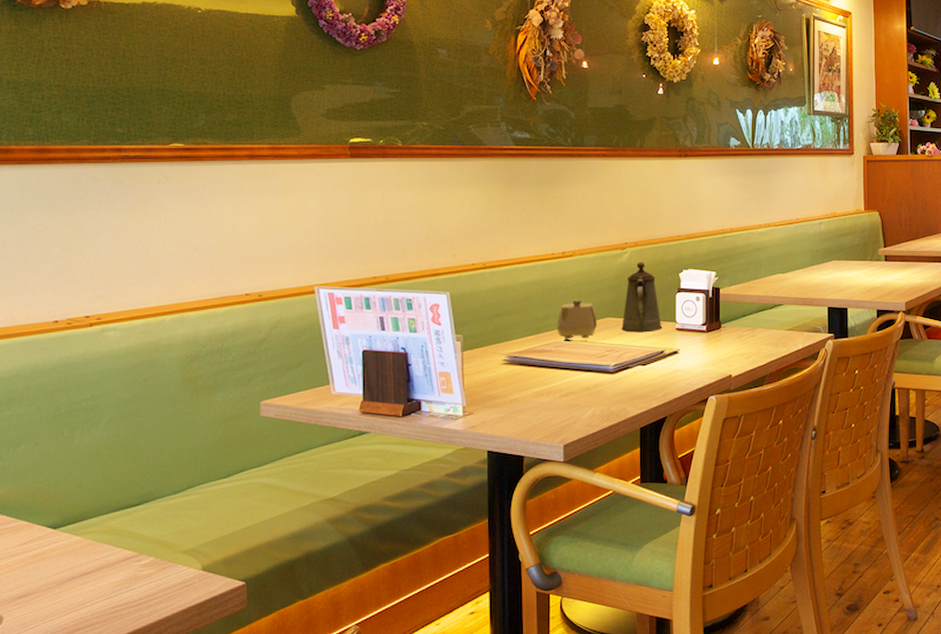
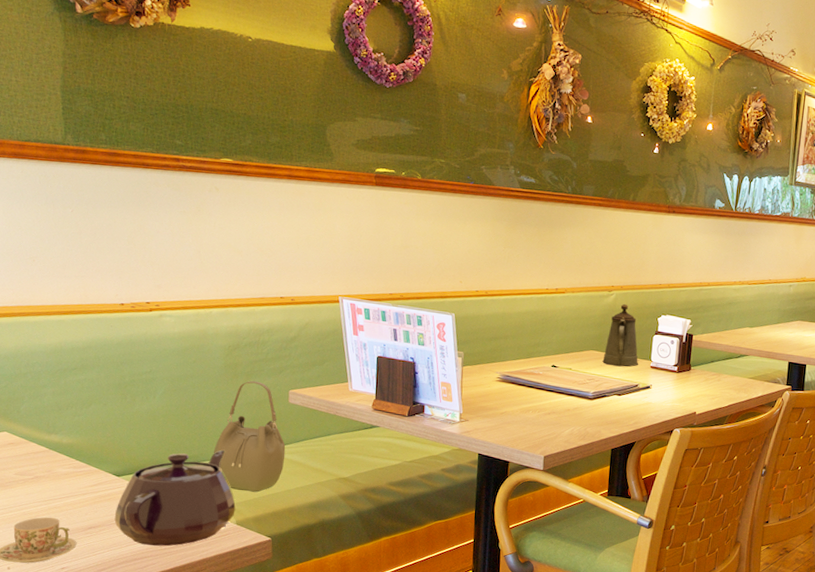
teapot: none [50,482,201,610] -> present [114,450,236,546]
handbag: none [171,395,259,529] -> present [213,380,286,492]
sugar bowl: present [557,299,597,339] -> none [546,331,582,367]

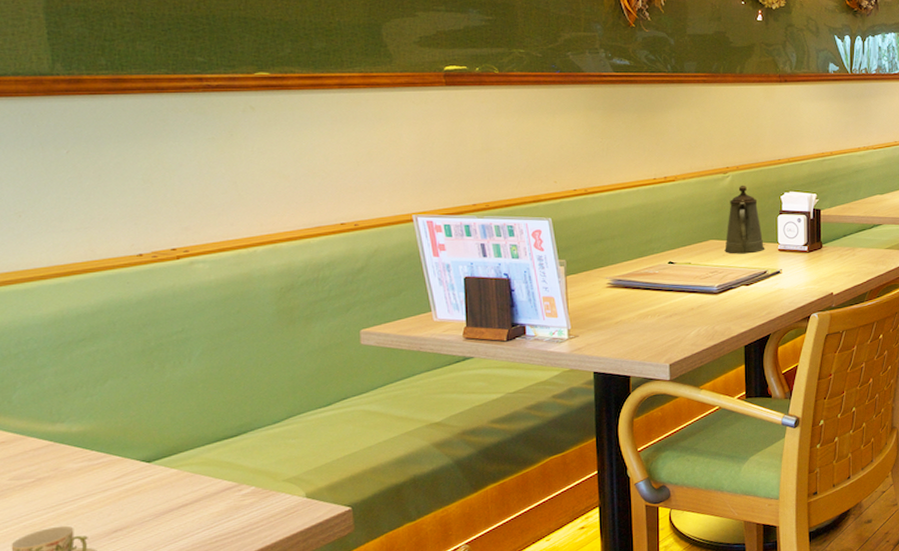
teapot: present [114,450,236,546] -> none [147,412,304,541]
handbag: present [213,380,286,492] -> none [270,324,362,456]

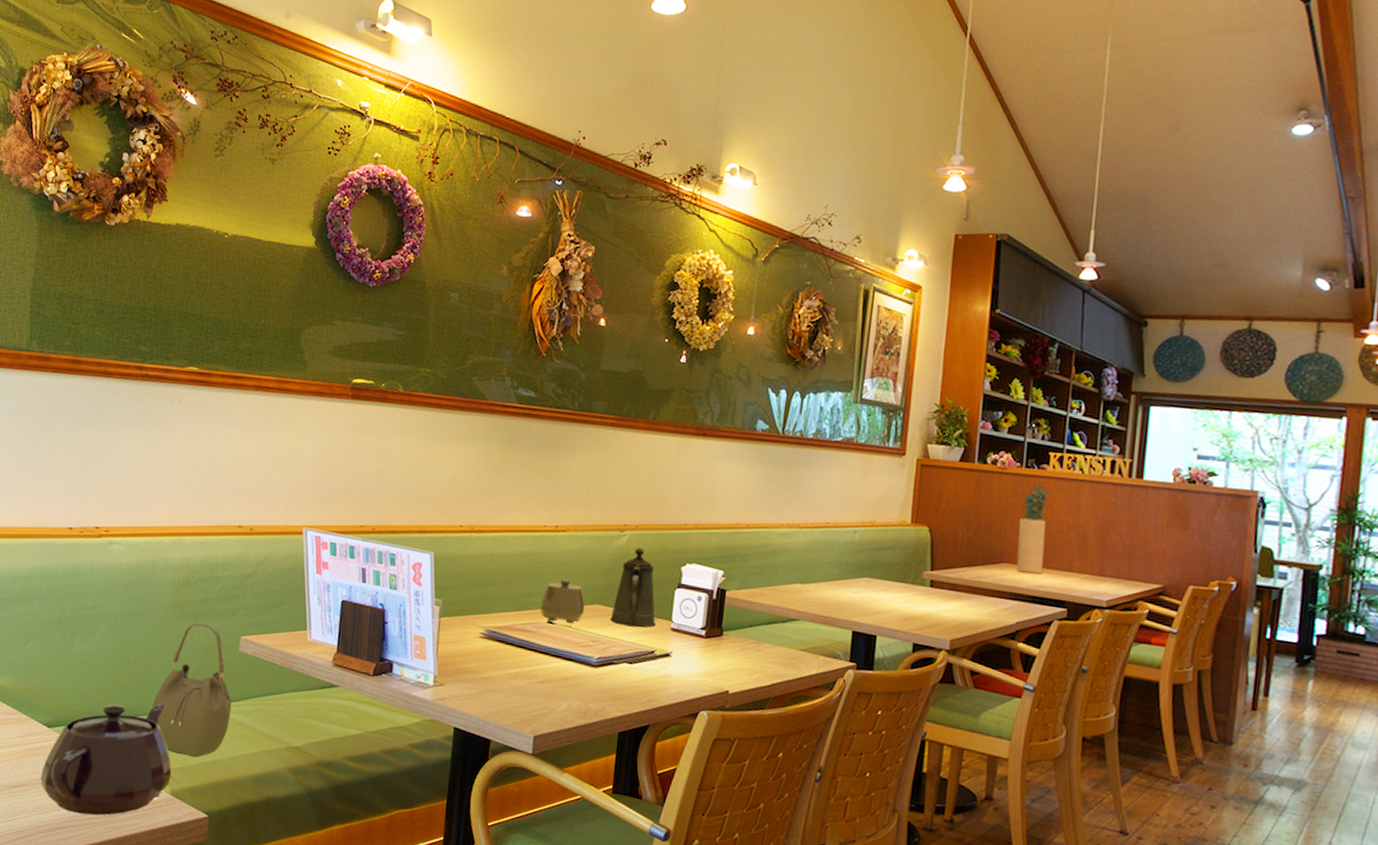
teapot: none [147,412,304,541] -> present [40,703,172,816]
handbag: none [270,324,362,456] -> present [152,622,232,758]
sugar bowl: none [661,223,700,261] -> present [541,579,585,624]

